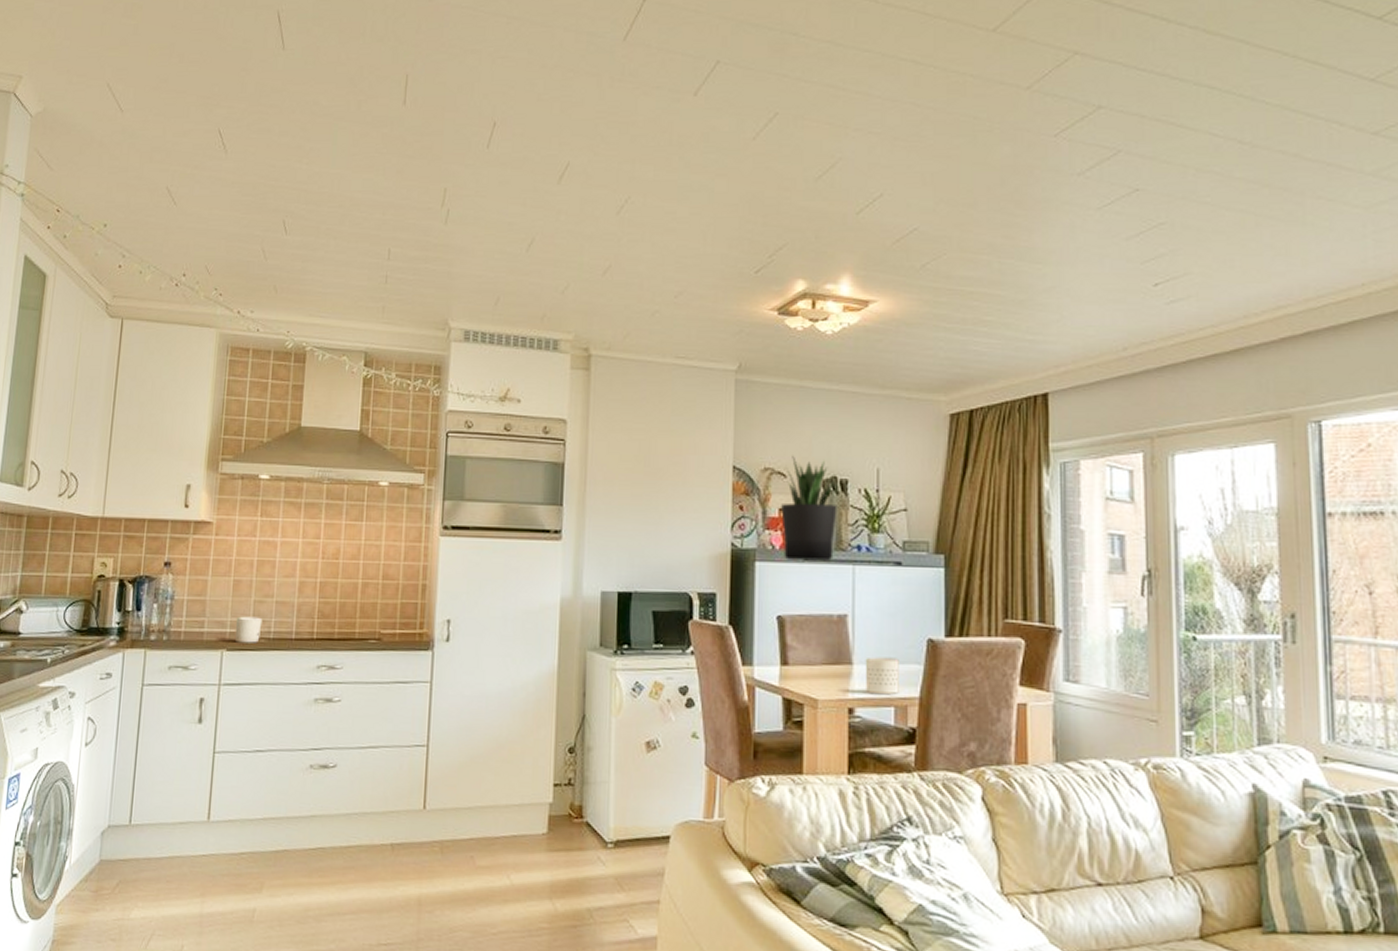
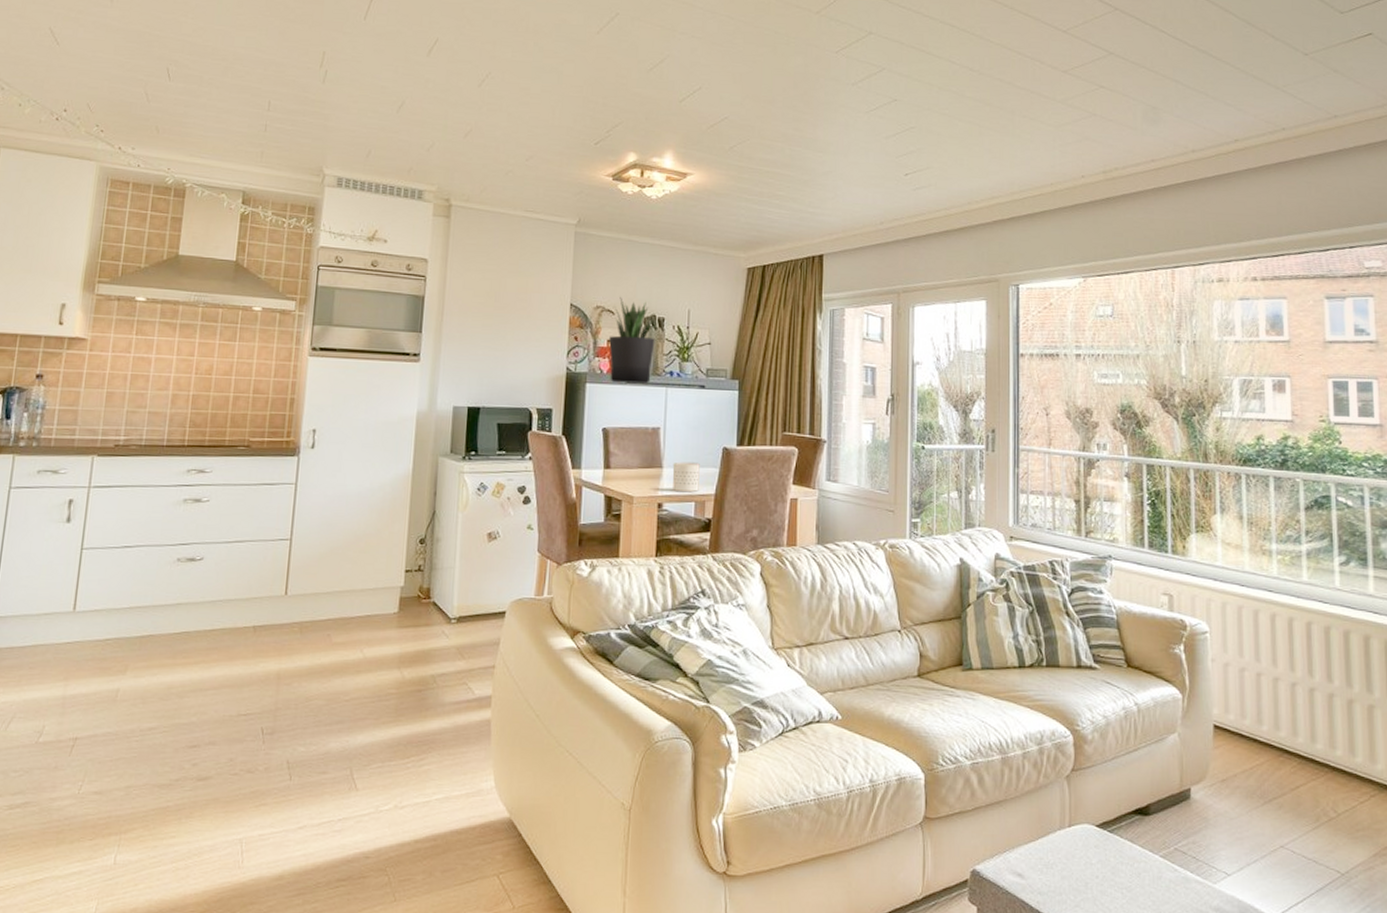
mug: present [234,616,263,643] -> none [106,425,135,450]

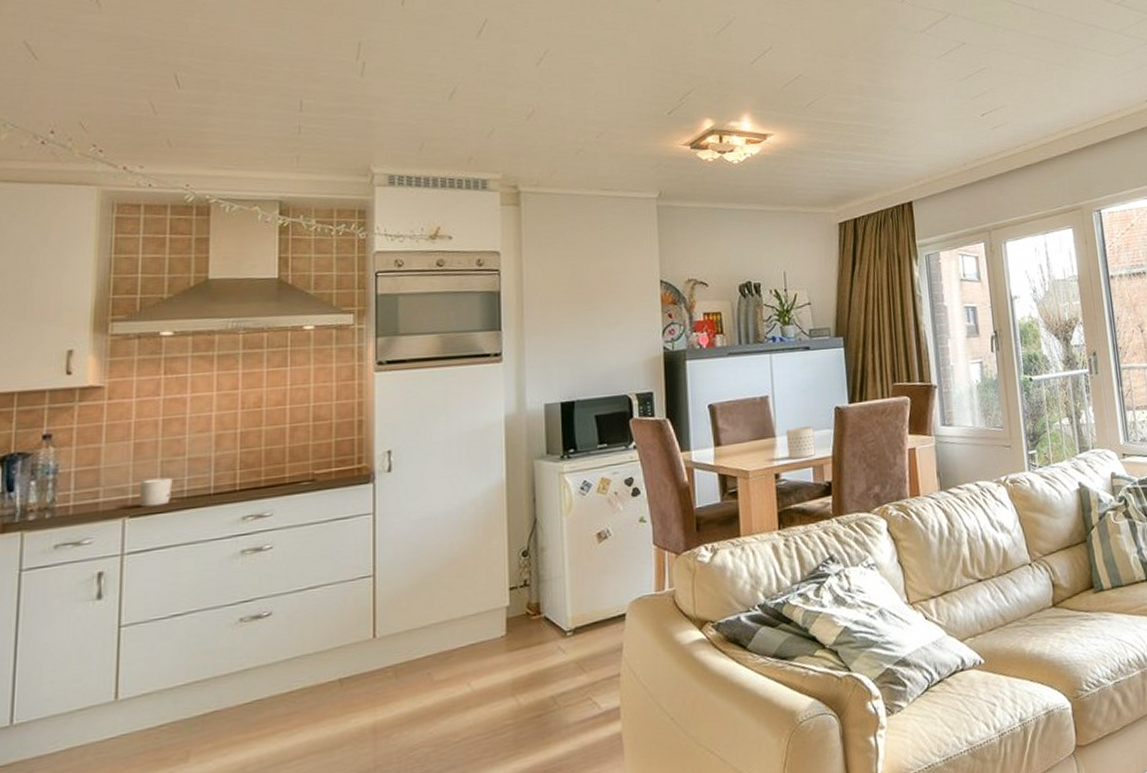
mug: none [106,425,135,450] -> present [138,477,173,508]
planter: present [609,296,655,384] -> none [705,266,754,356]

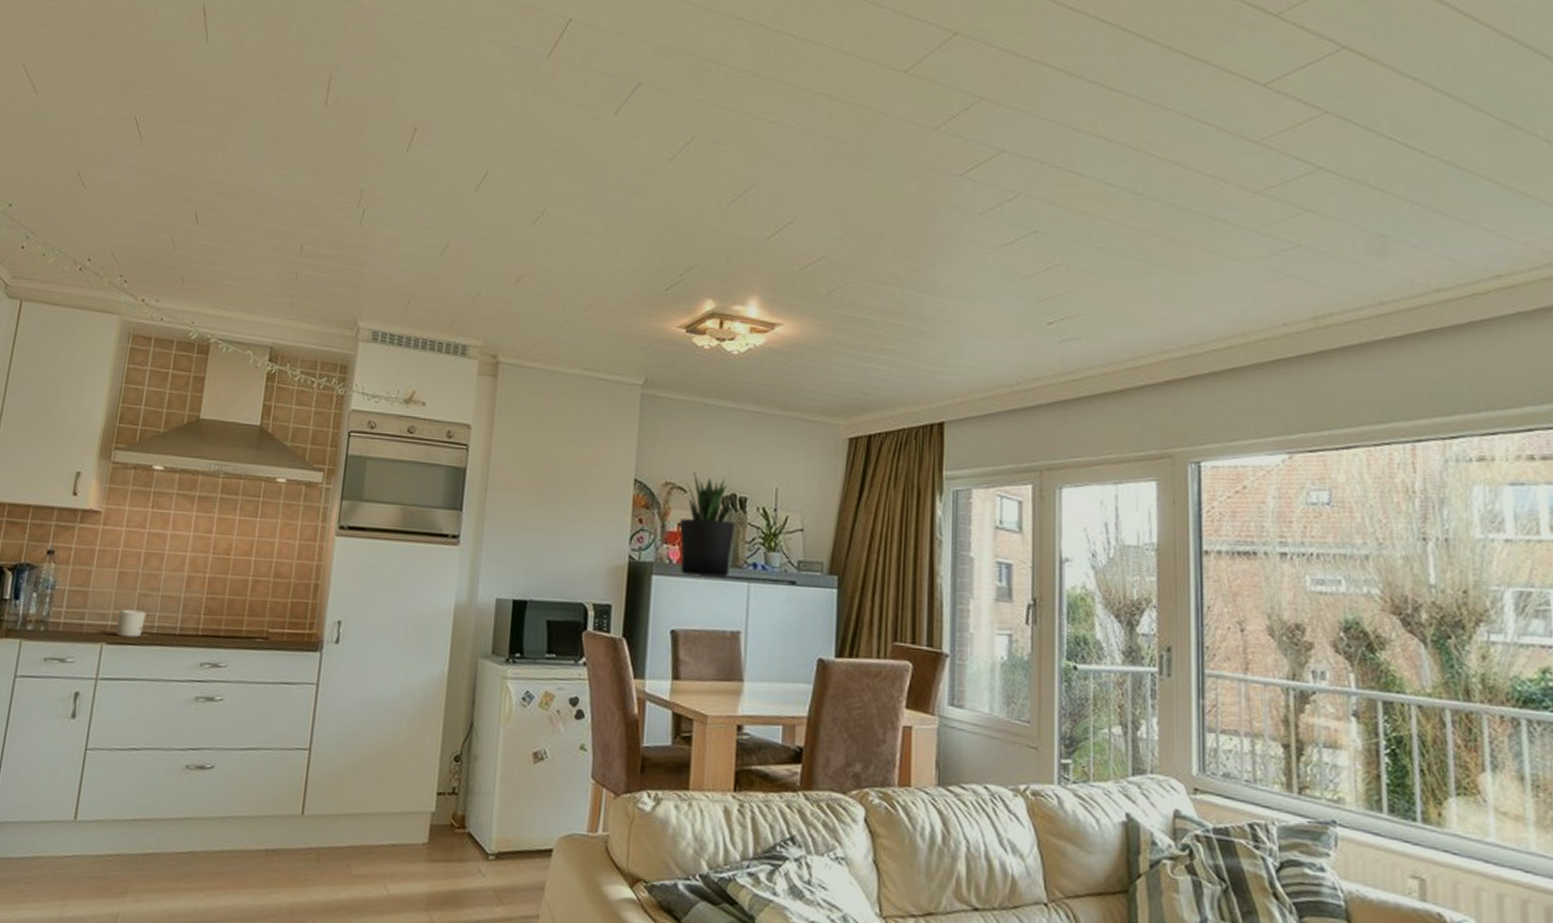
planter: none [705,266,754,356] -> present [679,471,736,578]
mug: present [785,426,815,459] -> none [755,674,789,713]

